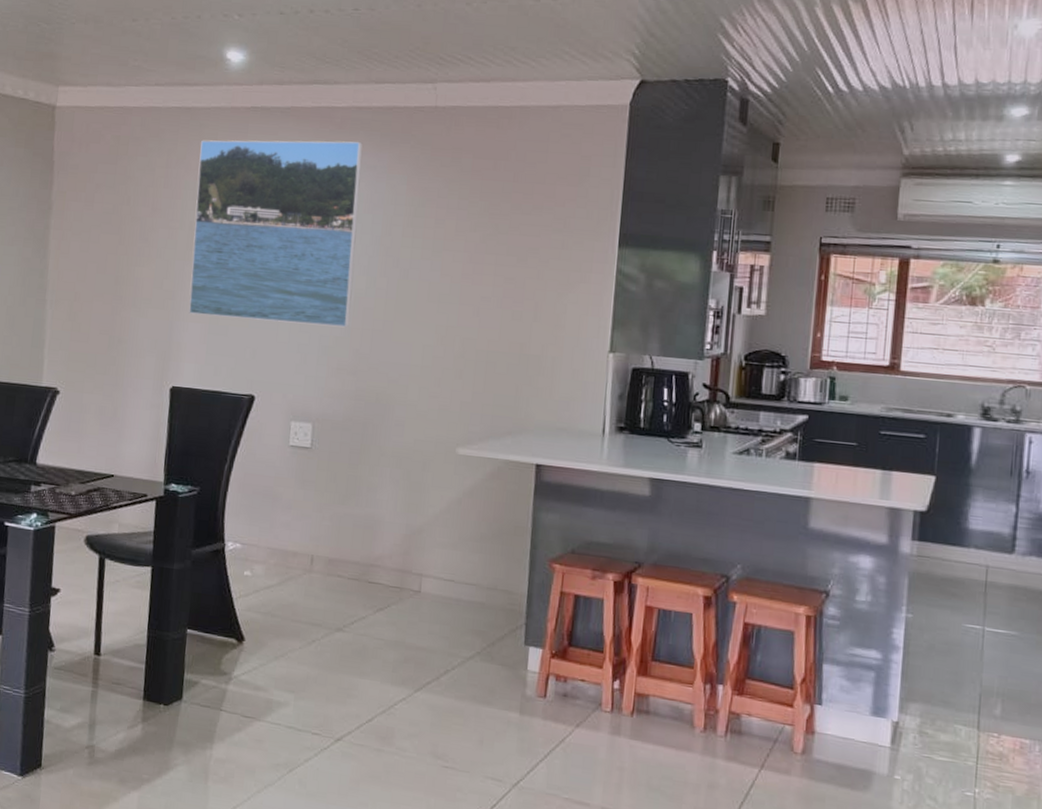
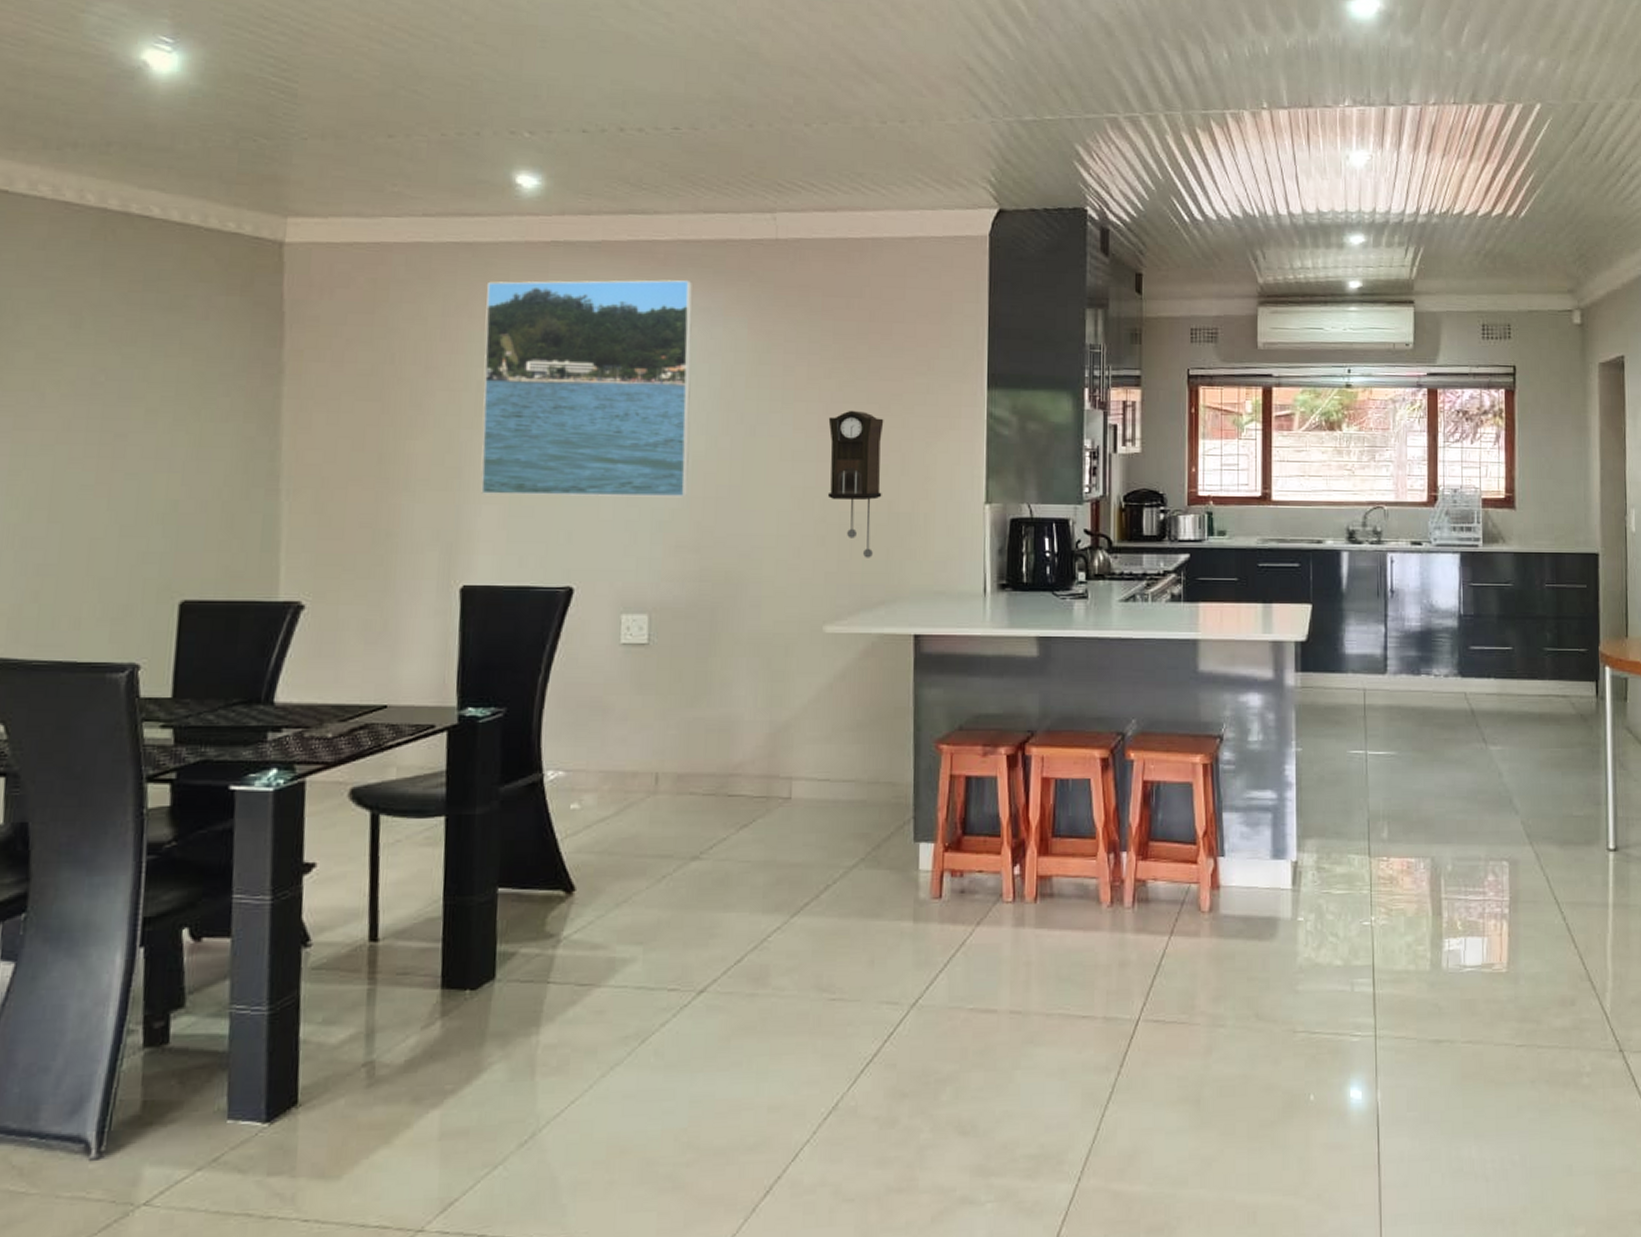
pendulum clock: none [466,260,521,393] -> present [827,410,884,558]

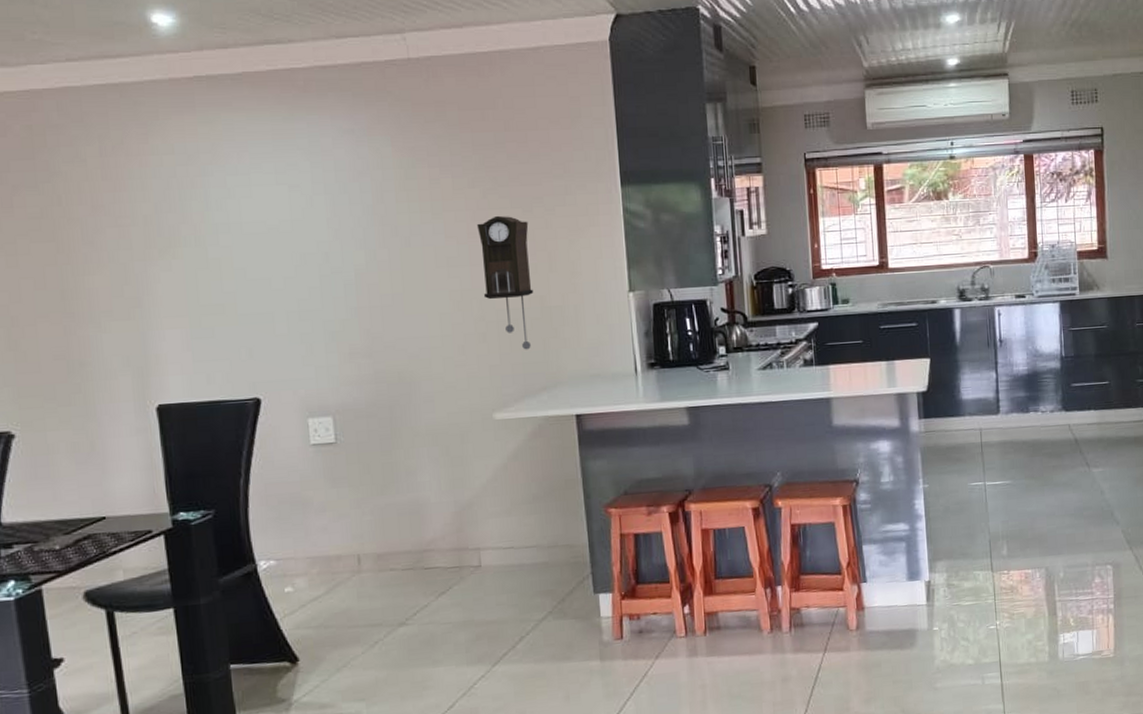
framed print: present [481,279,693,498] -> none [138,104,354,320]

